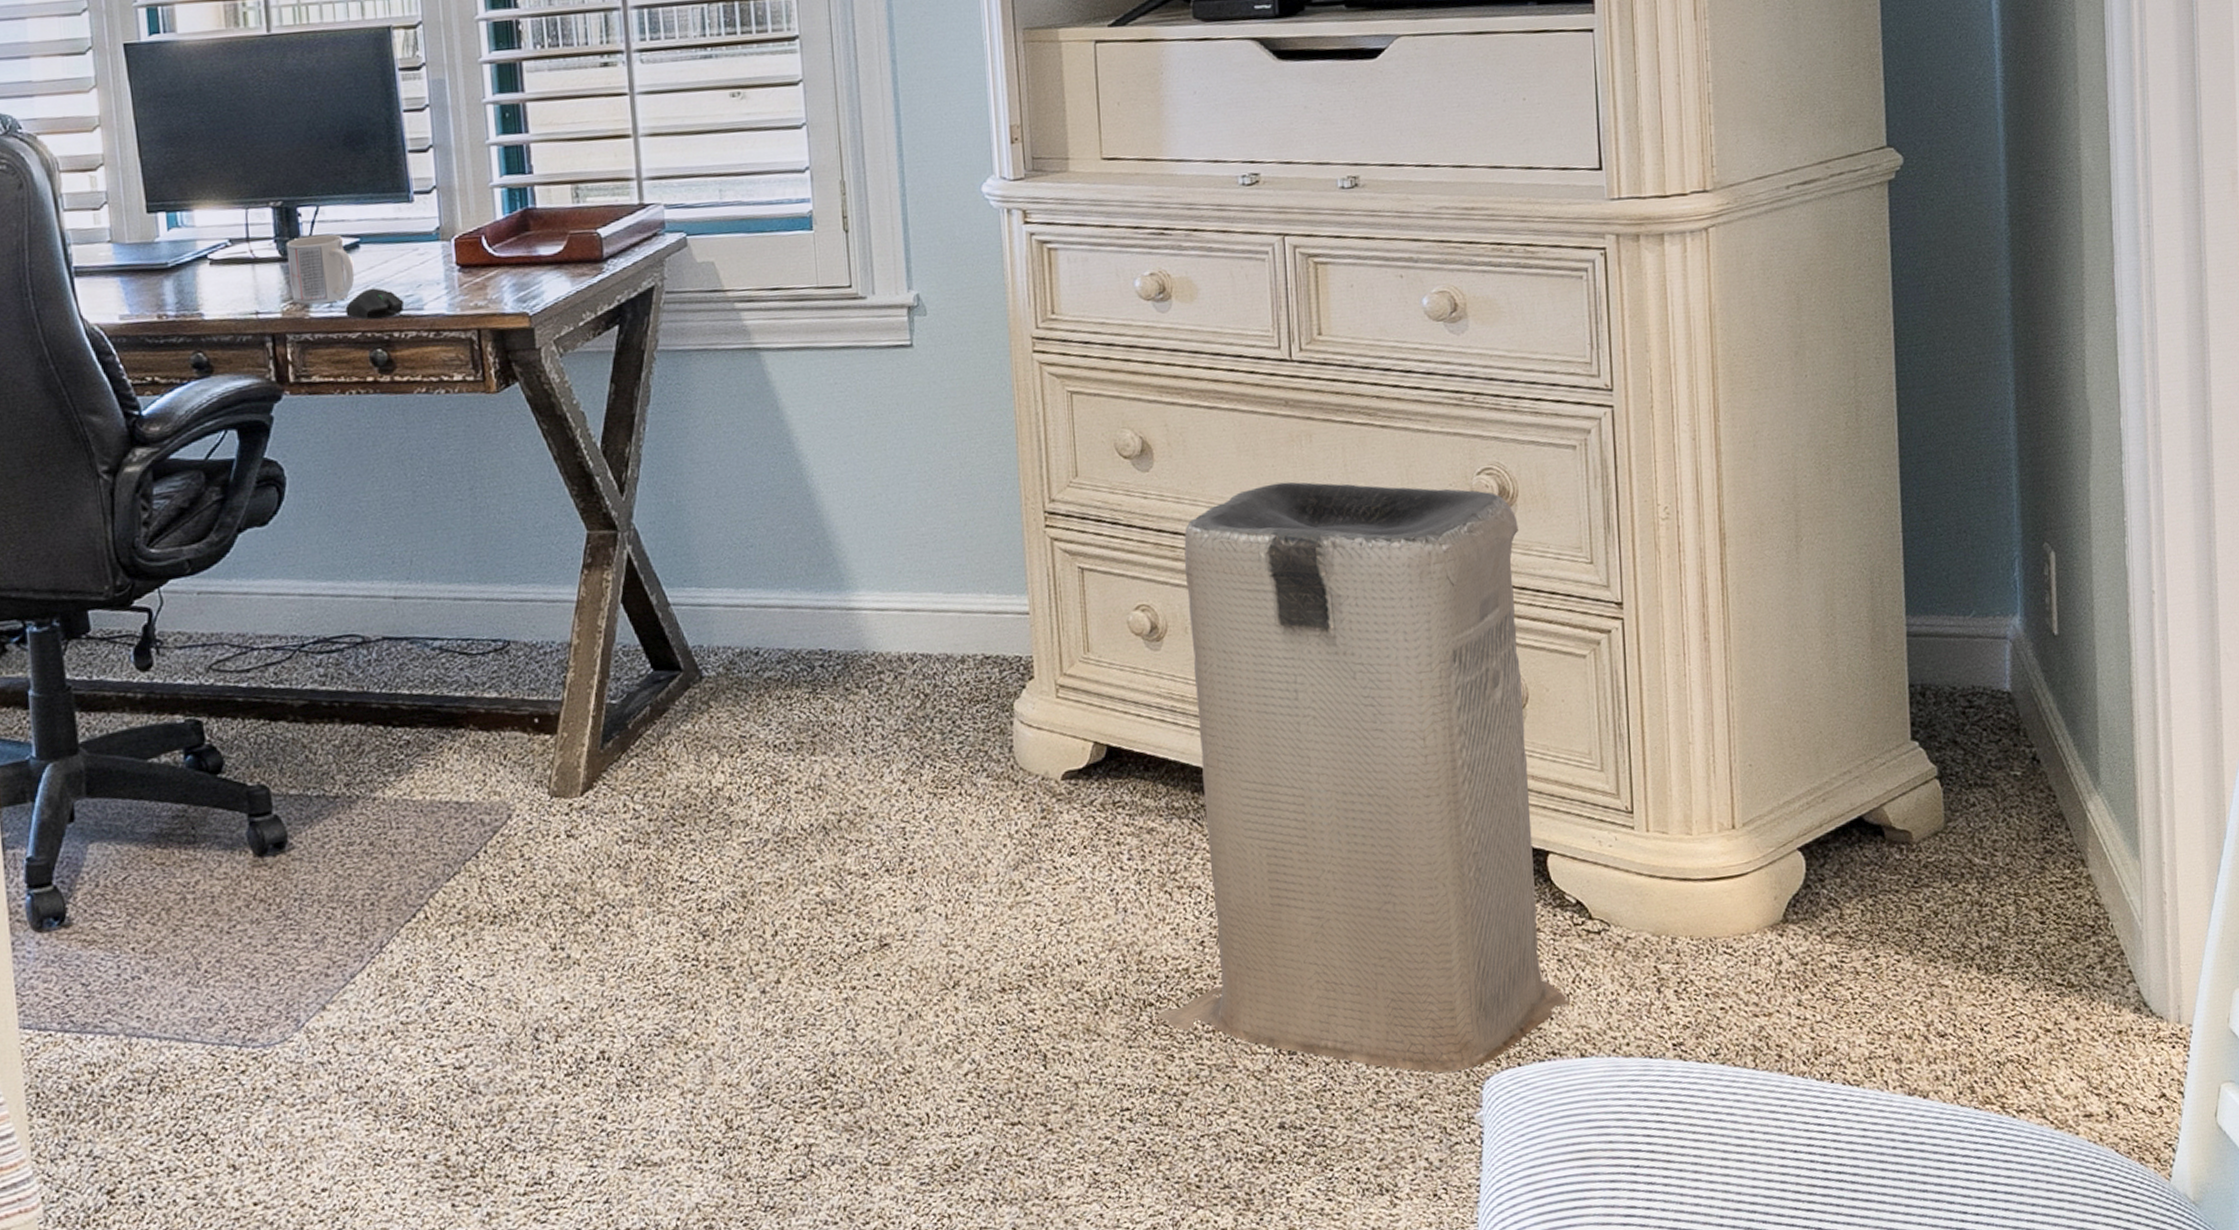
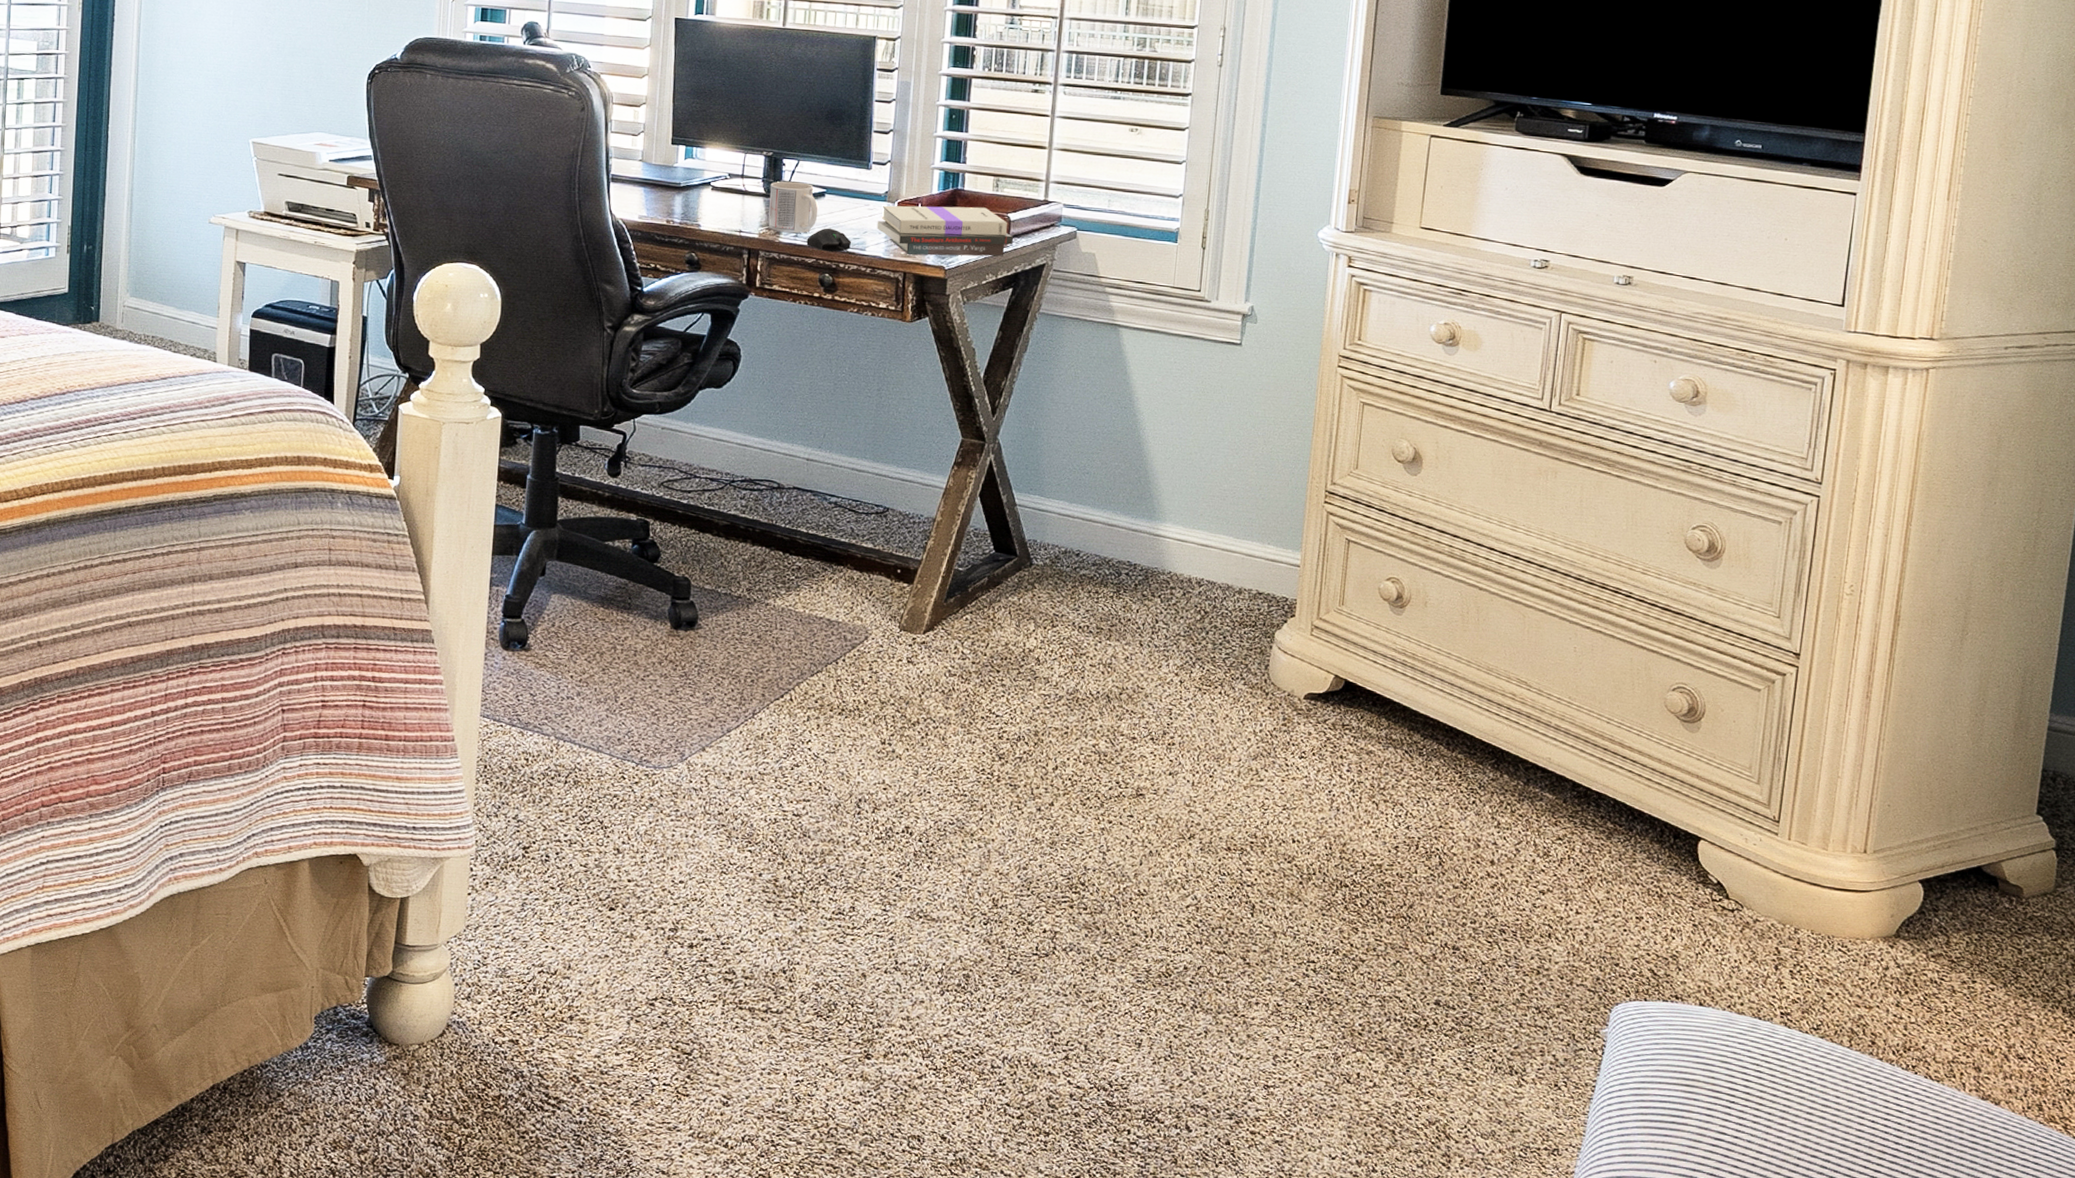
books: none [432,226,609,305] -> present [876,205,1013,257]
laundry basket: present [1155,482,1571,1073] -> none [1348,504,1721,994]

